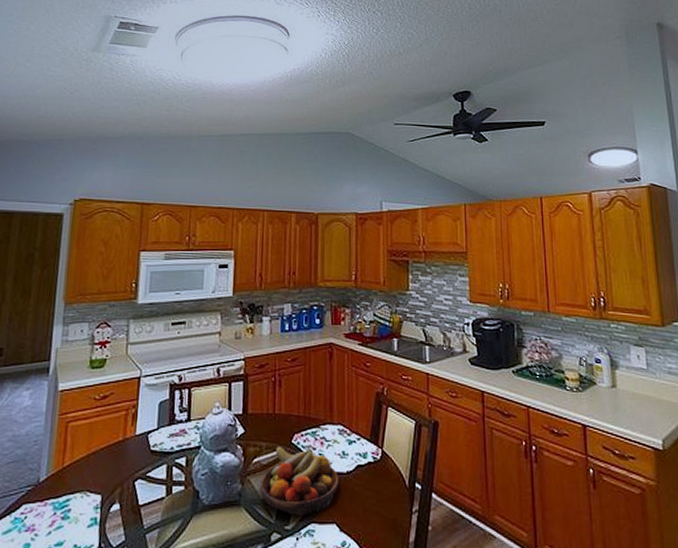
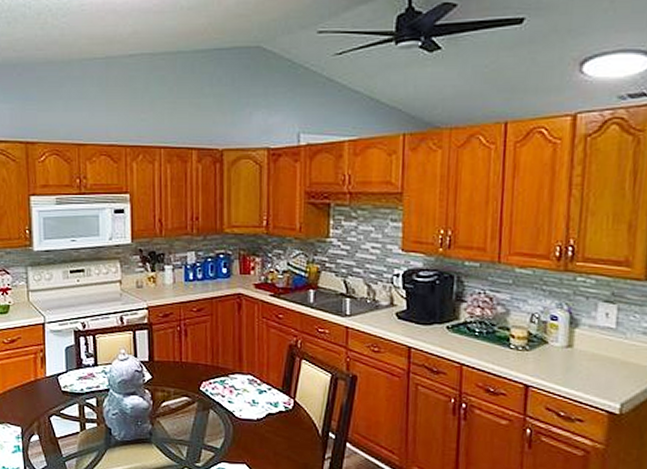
fruit bowl: present [260,446,339,516] -> none [170,392,249,455]

